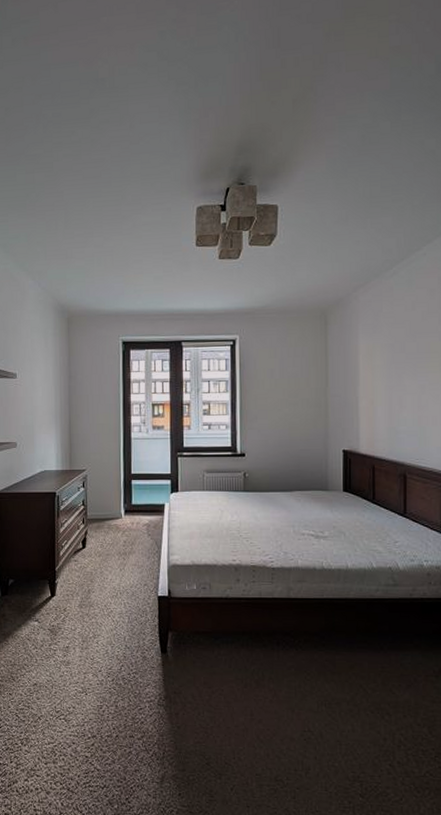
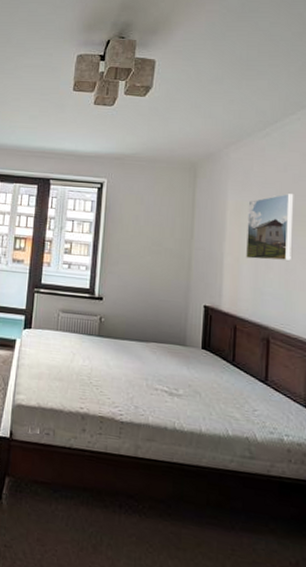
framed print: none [379,331,423,400] -> present [246,193,294,261]

